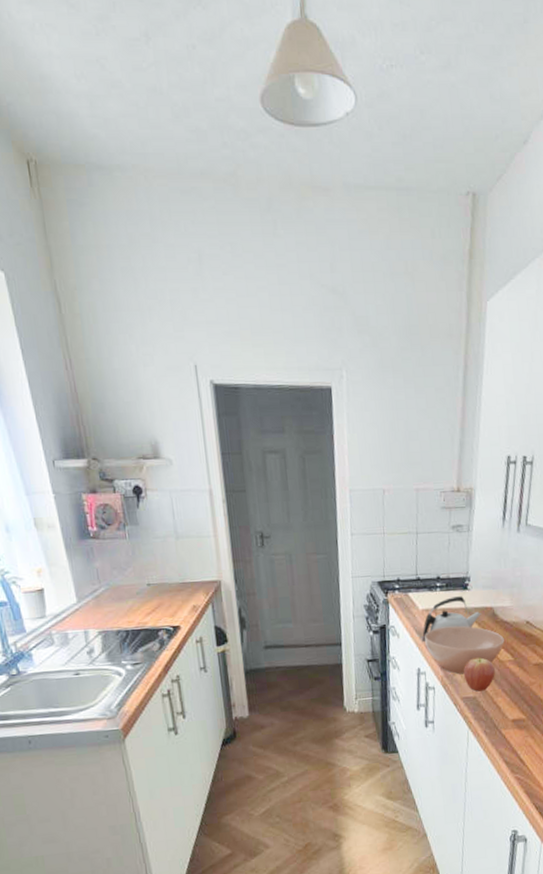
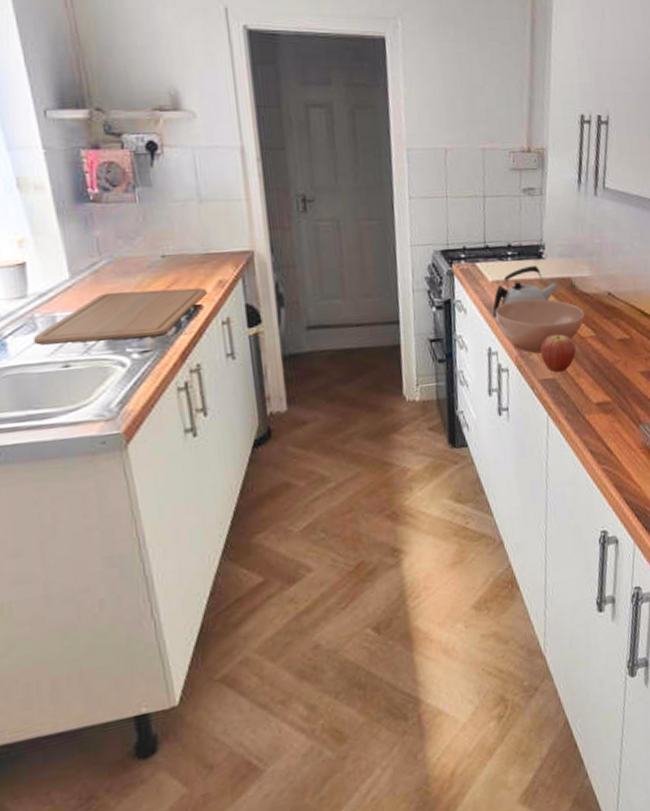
chopping board: none [52,611,183,656] -> present [34,287,207,344]

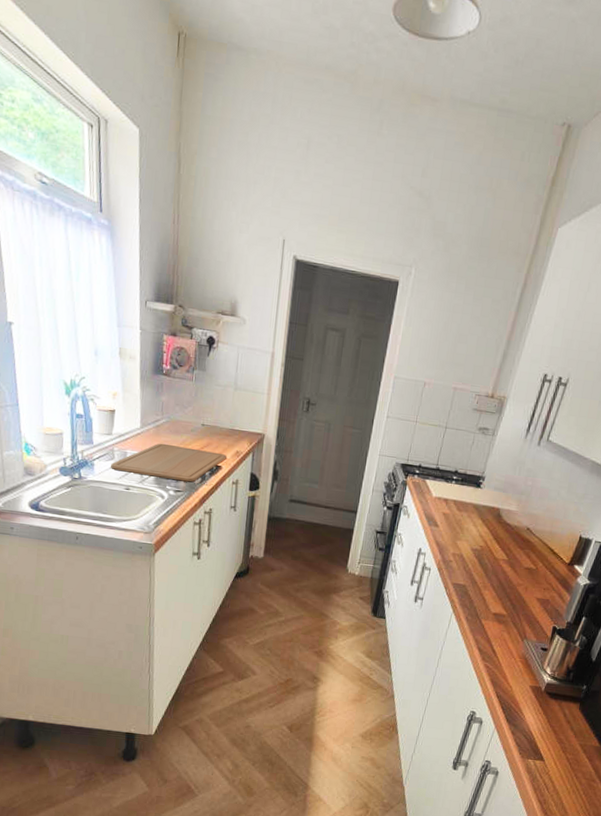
kettle: present [492,266,558,317] -> none [429,491,487,526]
bowl: present [495,298,585,354] -> none [431,516,503,563]
fruit: present [540,334,576,372] -> none [459,550,489,582]

